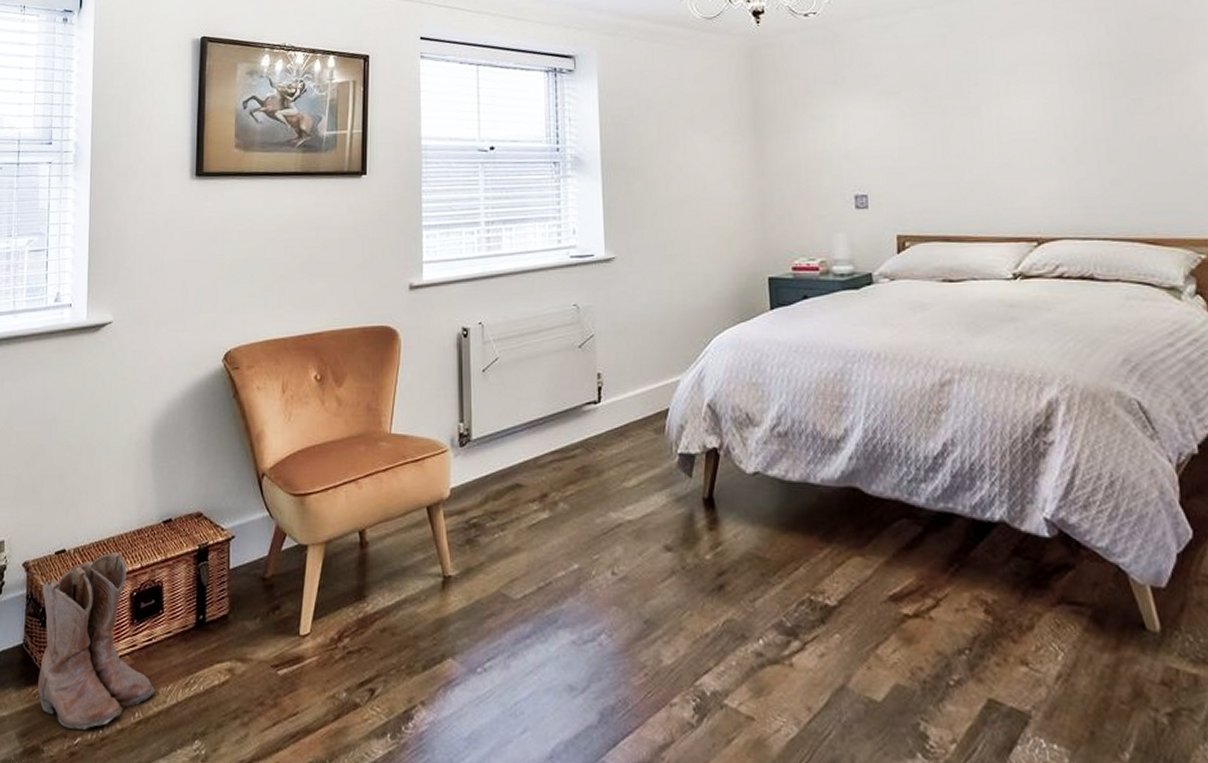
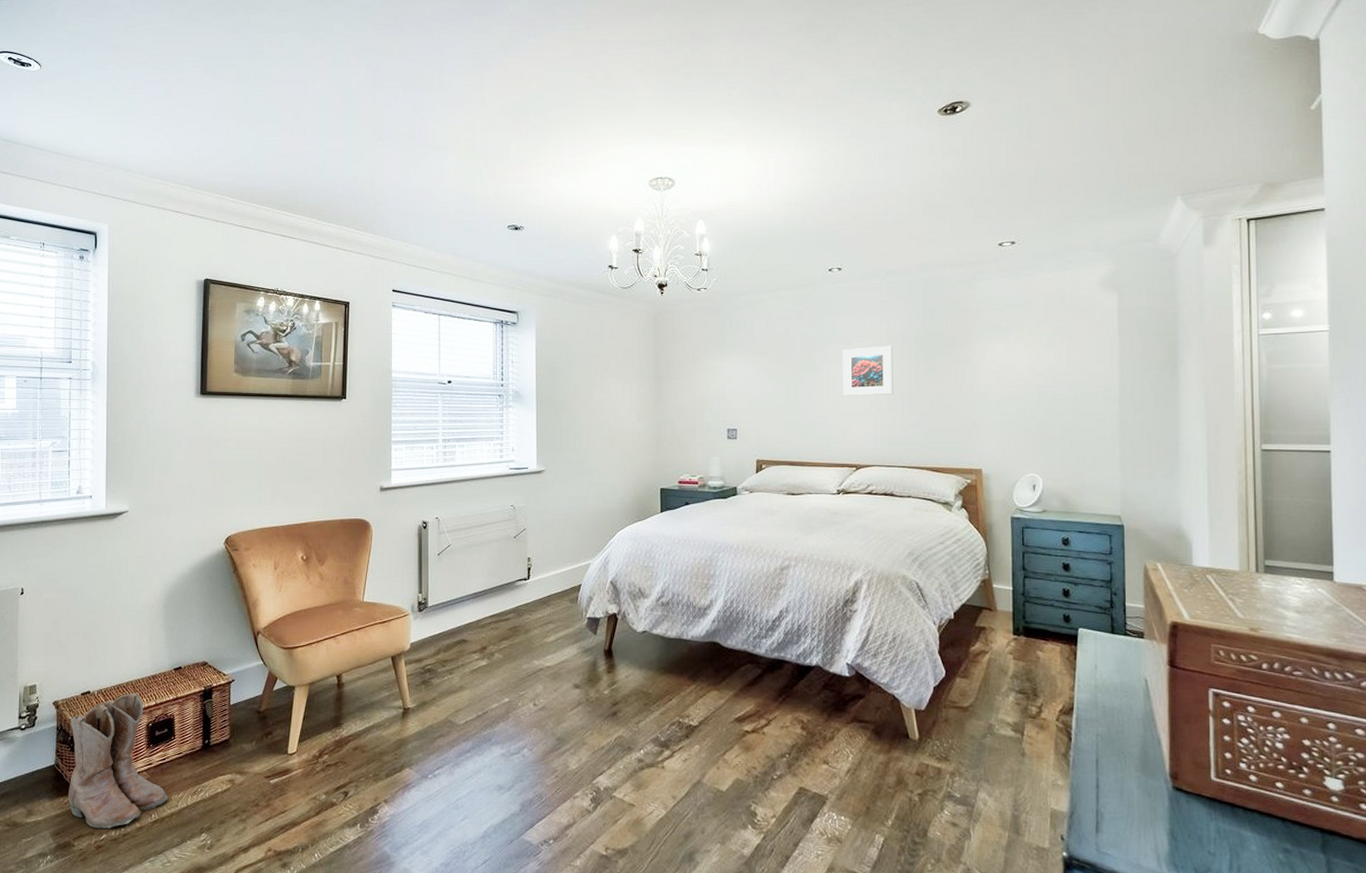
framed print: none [1005,74,1083,145] -> present [842,345,893,396]

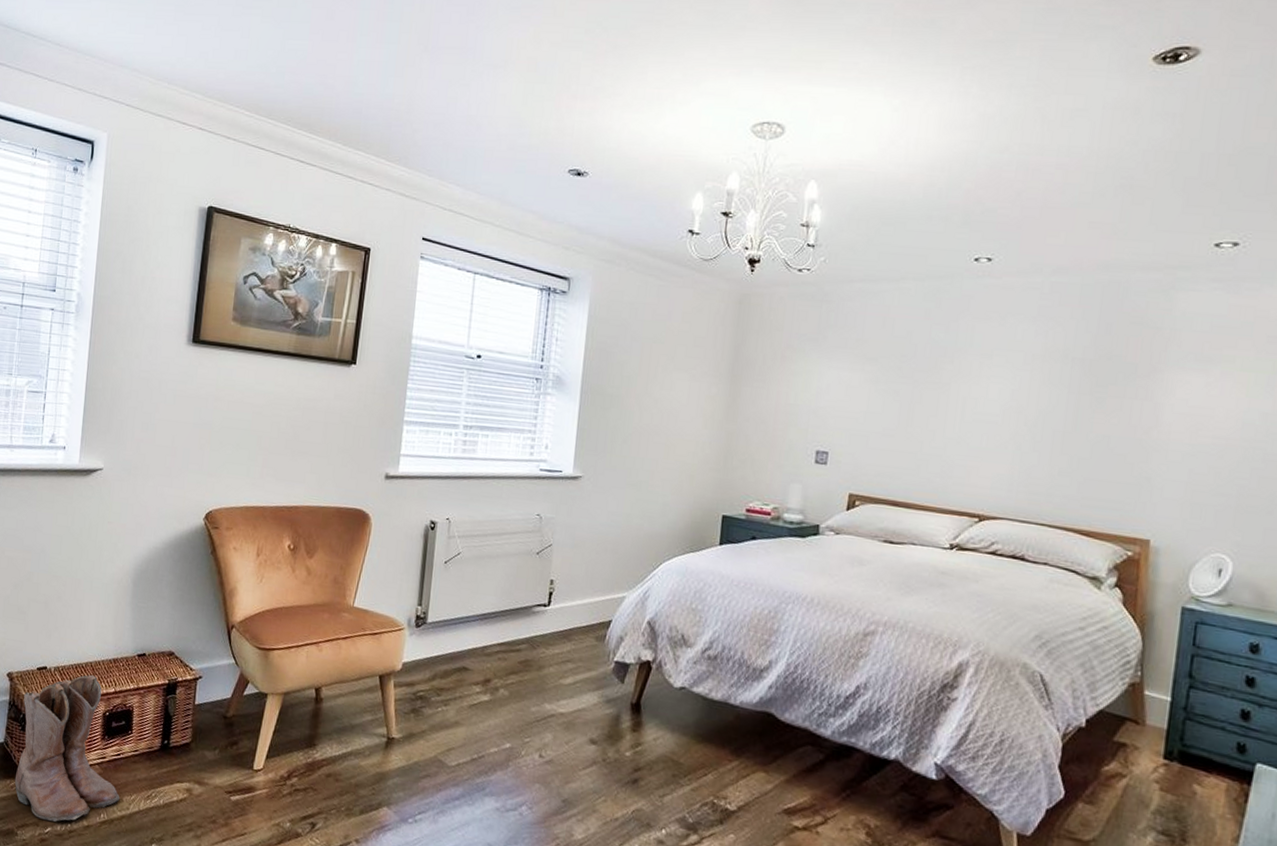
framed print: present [842,345,893,396] -> none [973,364,1049,430]

